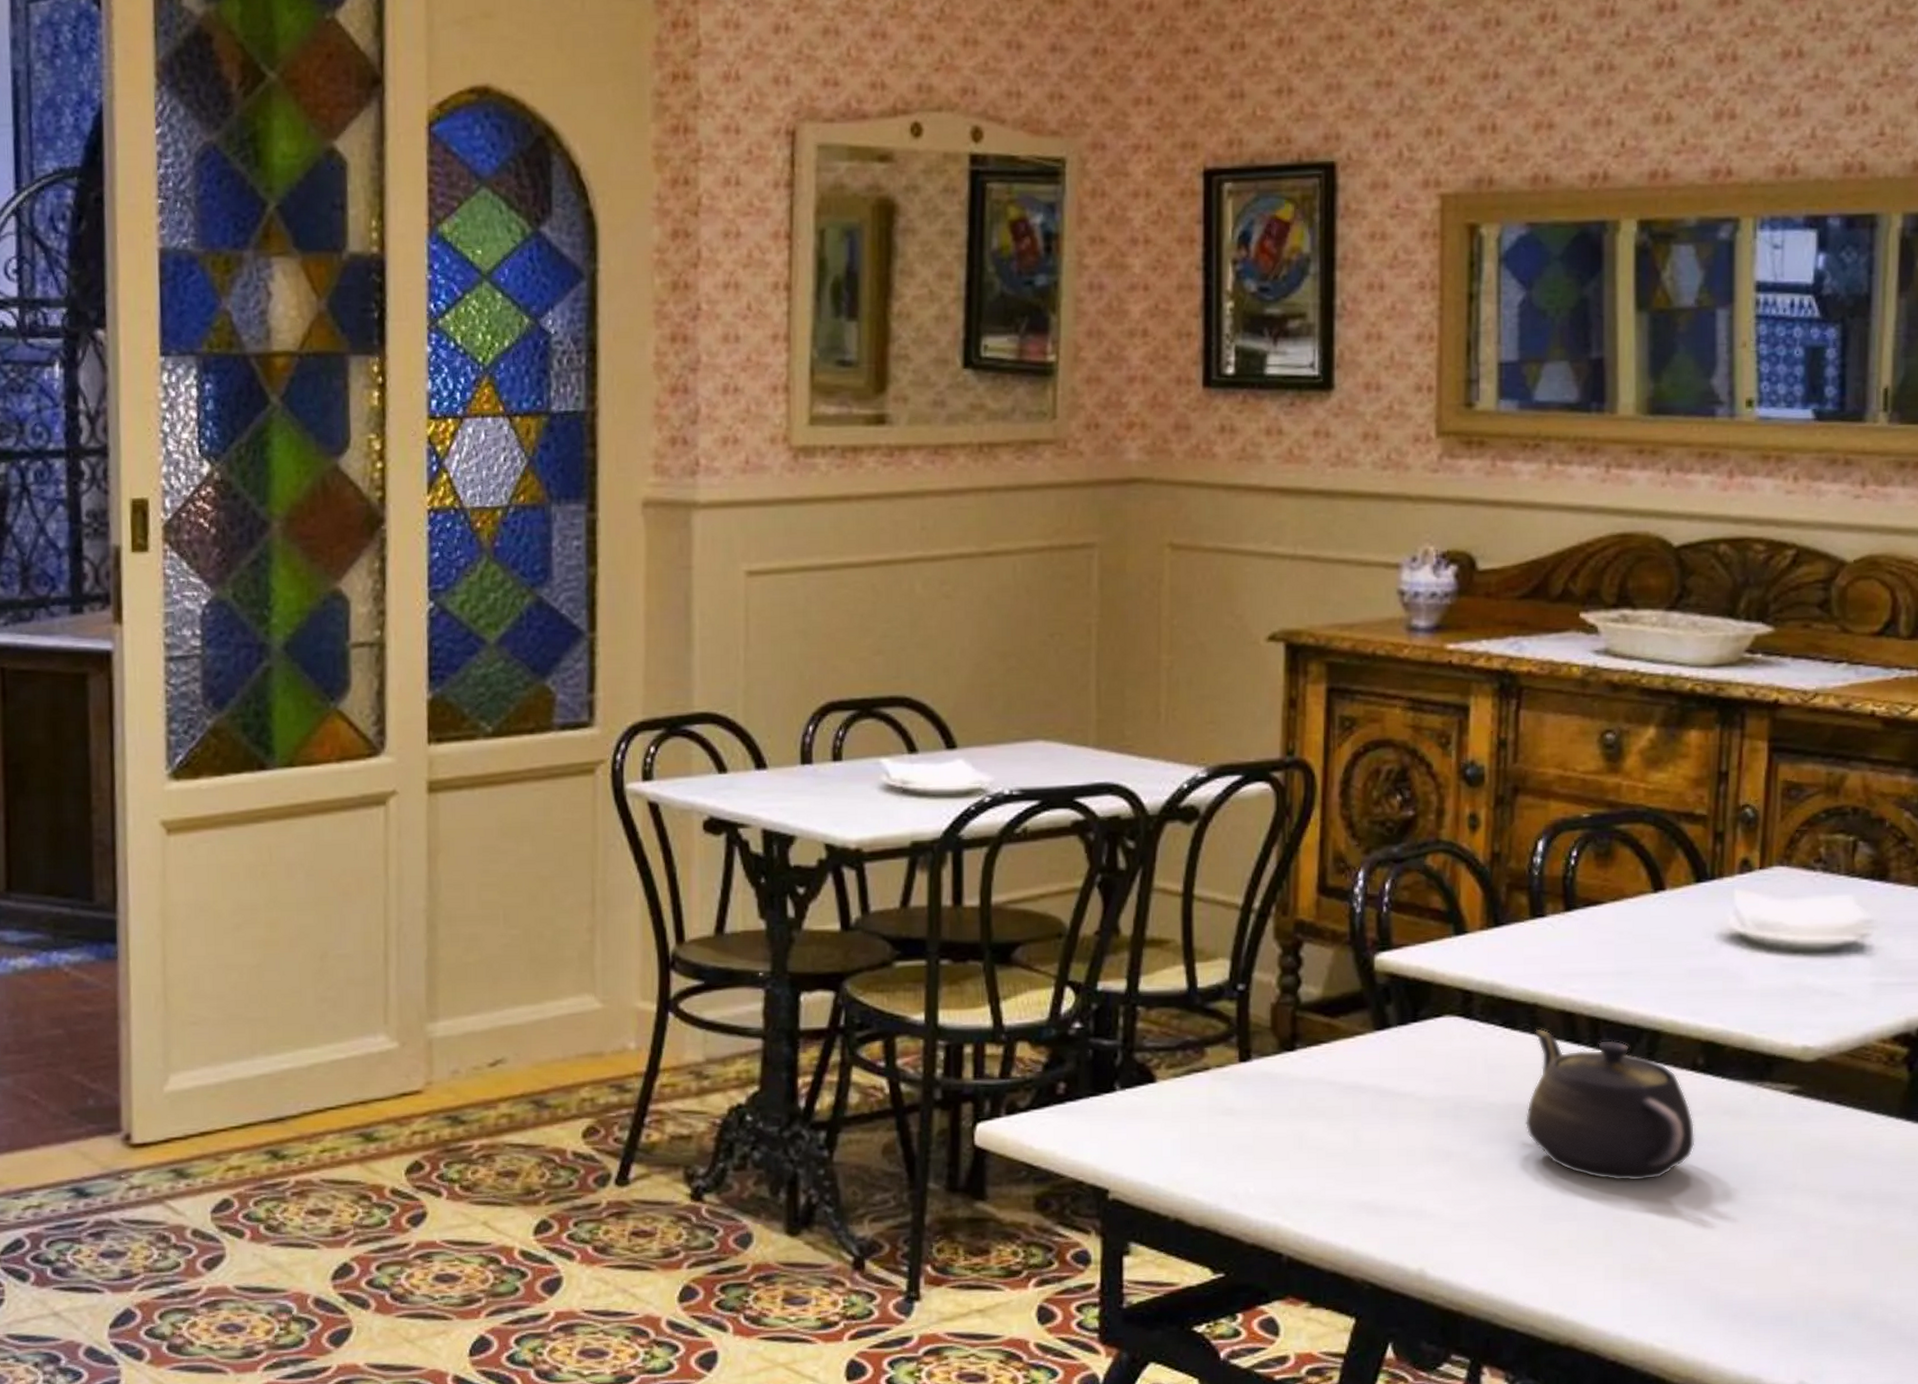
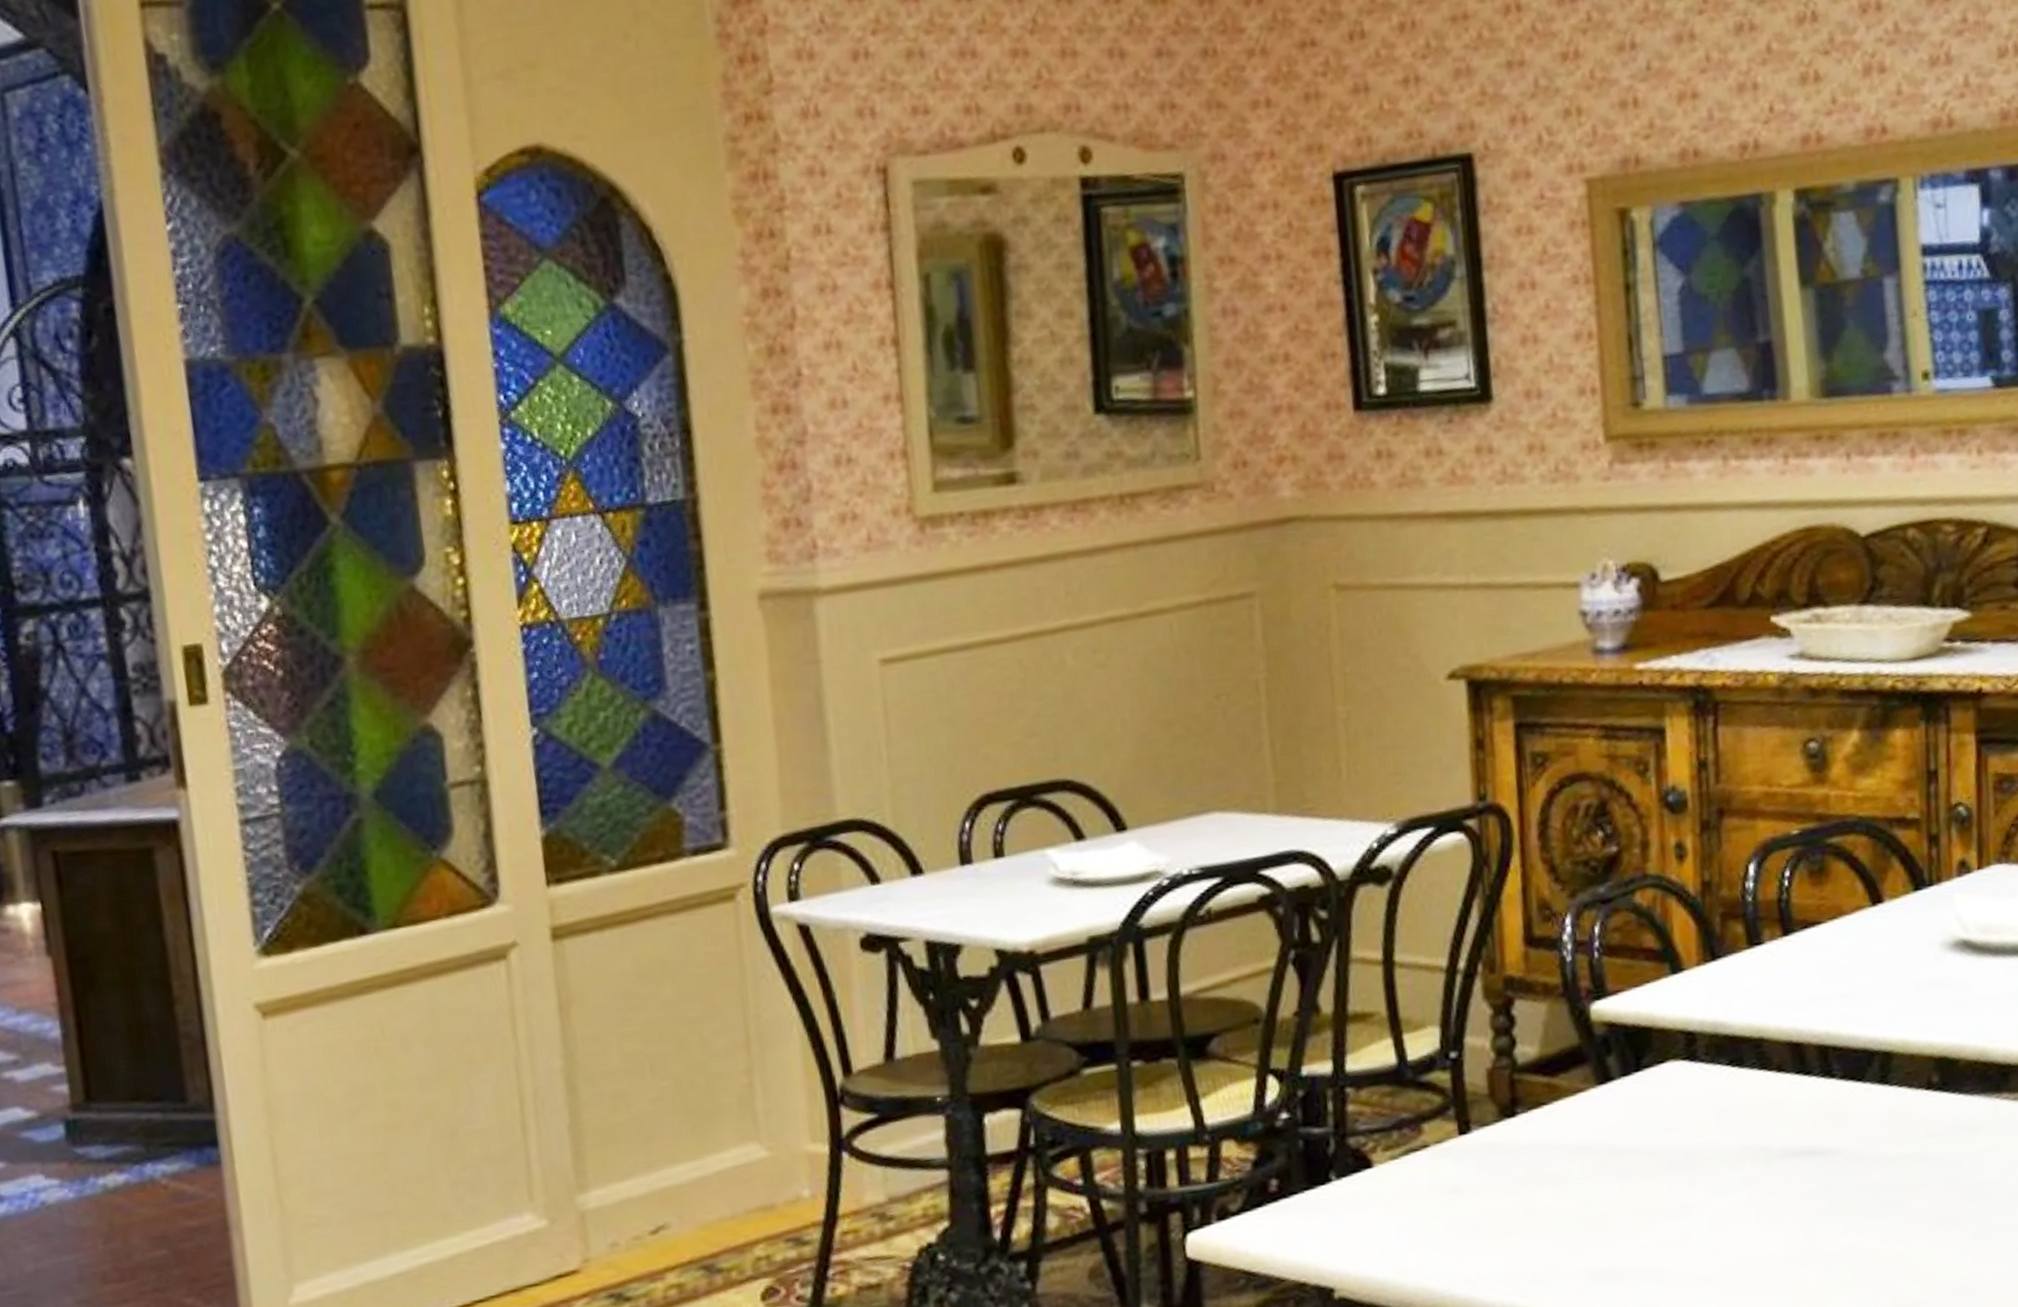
teapot: present [1525,1028,1695,1182] -> none [1761,1063,1937,1215]

